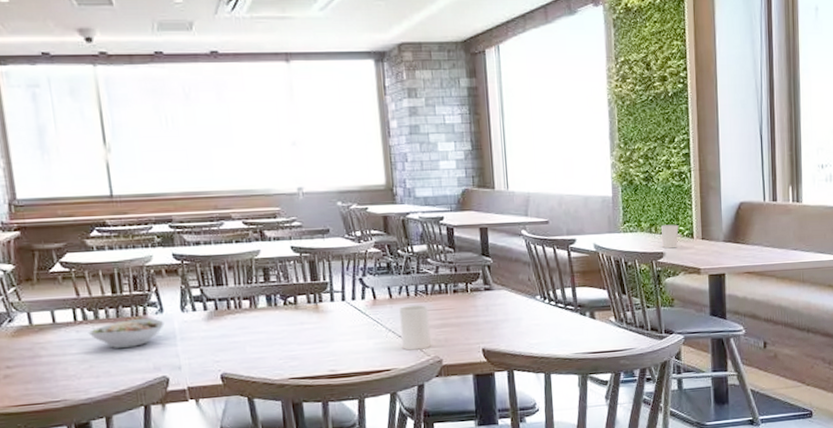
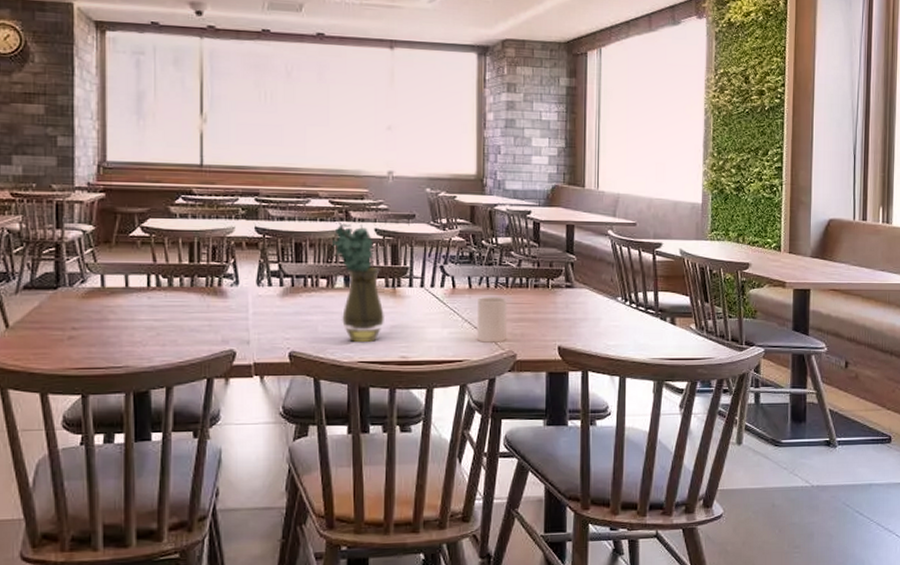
salad: present [88,318,165,348] -> none [160,290,238,317]
vase: none [249,241,310,359] -> present [331,220,384,342]
cup: present [660,224,681,249] -> none [748,235,769,260]

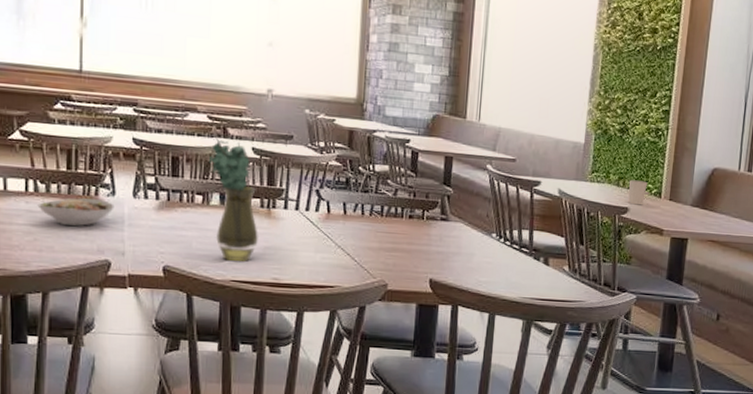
salad: none [160,290,238,317] -> present [37,198,114,226]
cup: present [476,297,508,343] -> none [348,224,382,271]
cup: none [748,235,769,260] -> present [628,179,649,205]

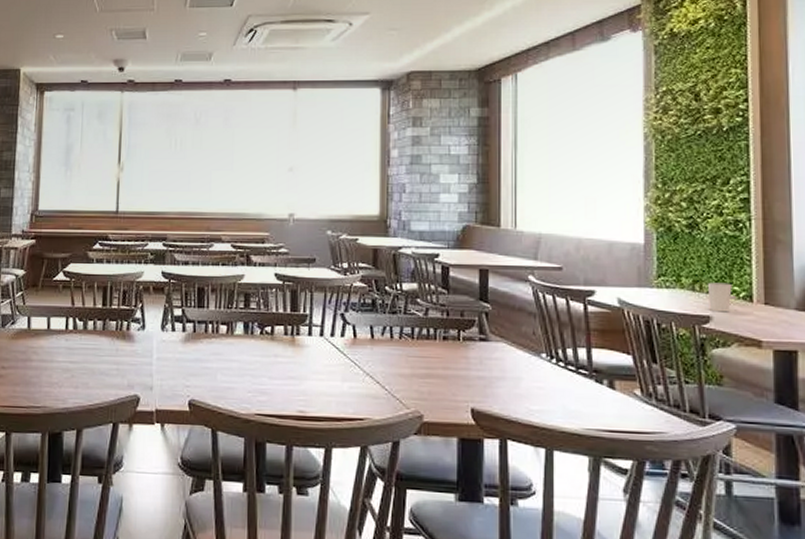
salad: present [37,198,114,226] -> none [75,333,144,361]
vase: present [208,136,258,261] -> none [232,265,283,393]

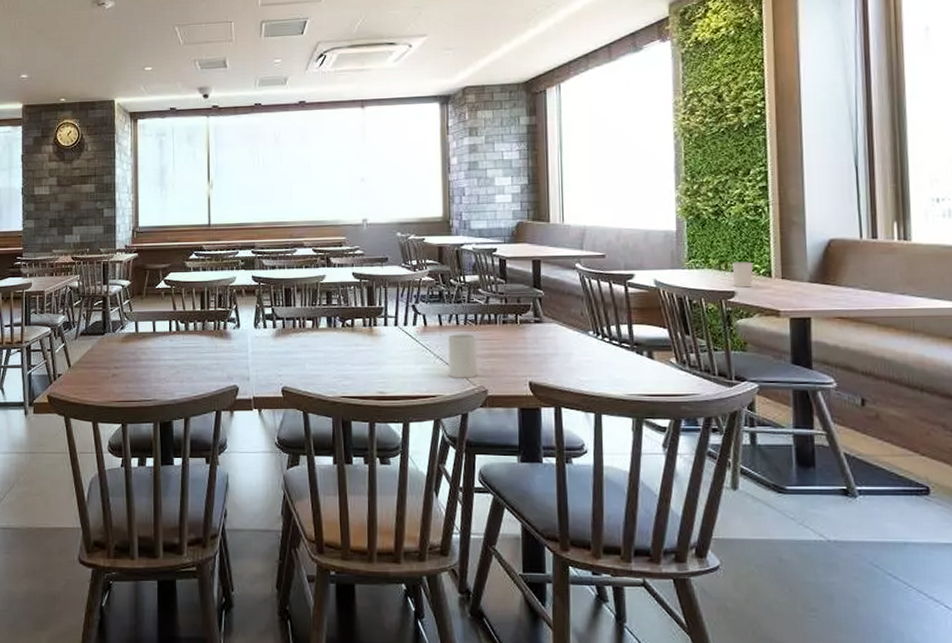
cup: none [378,349,414,401] -> present [448,334,478,378]

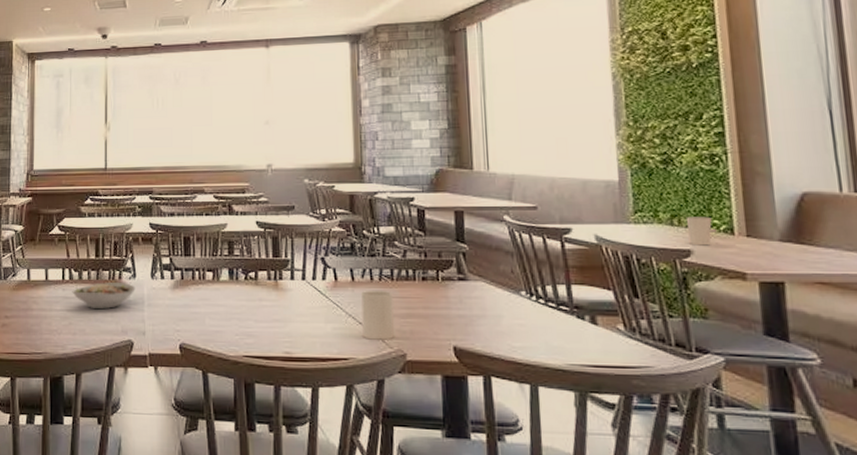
salad: none [179,332,240,357] -> present [72,283,135,309]

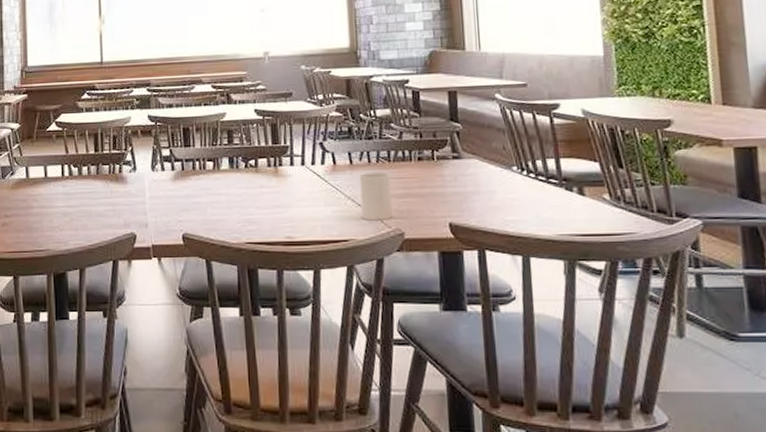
salad: present [72,283,135,309] -> none [72,176,136,203]
cup: present [685,216,716,246] -> none [666,87,695,116]

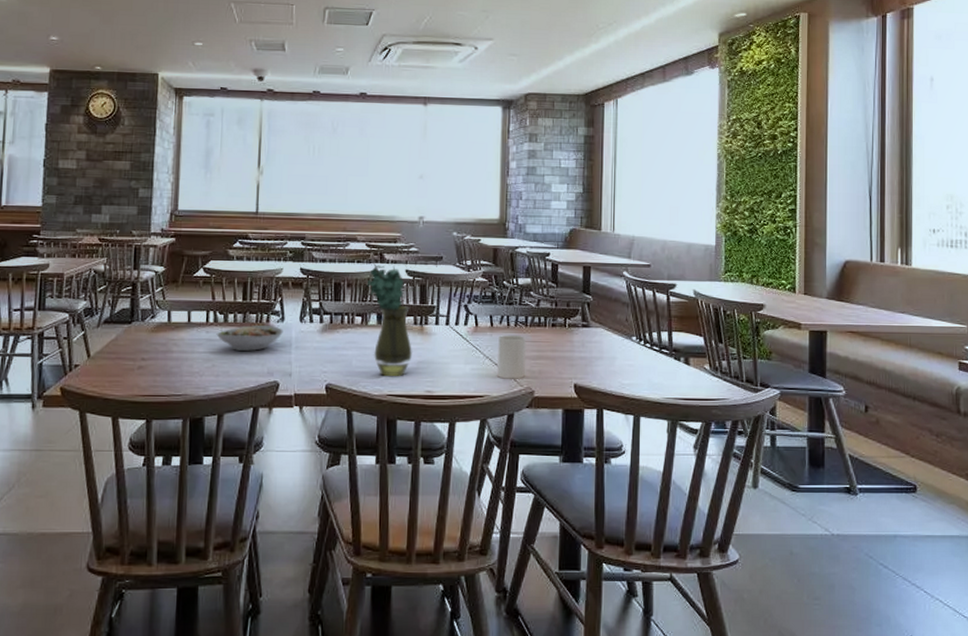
salad: none [72,176,136,203] -> present [216,325,283,351]
vase: none [215,104,268,223] -> present [367,262,412,376]

